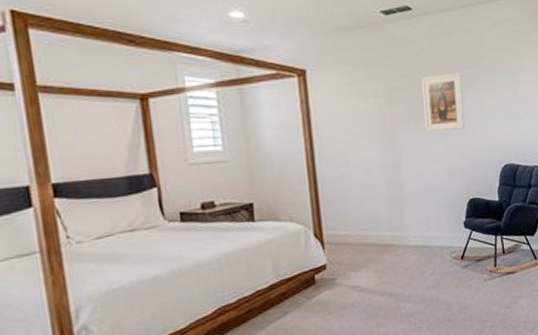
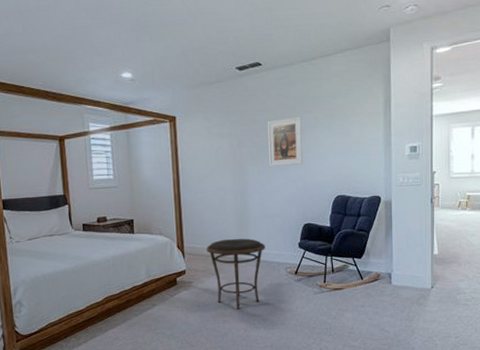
side table: none [352,220,425,308] -> present [206,238,265,309]

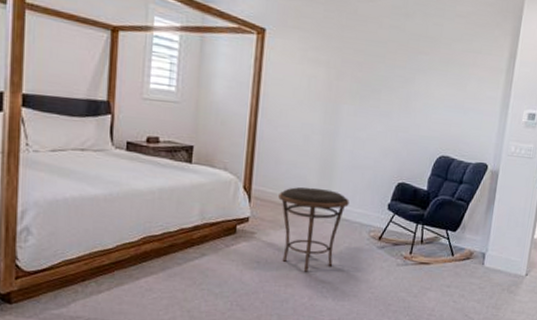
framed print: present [268,116,303,166] -> none [368,54,414,113]

